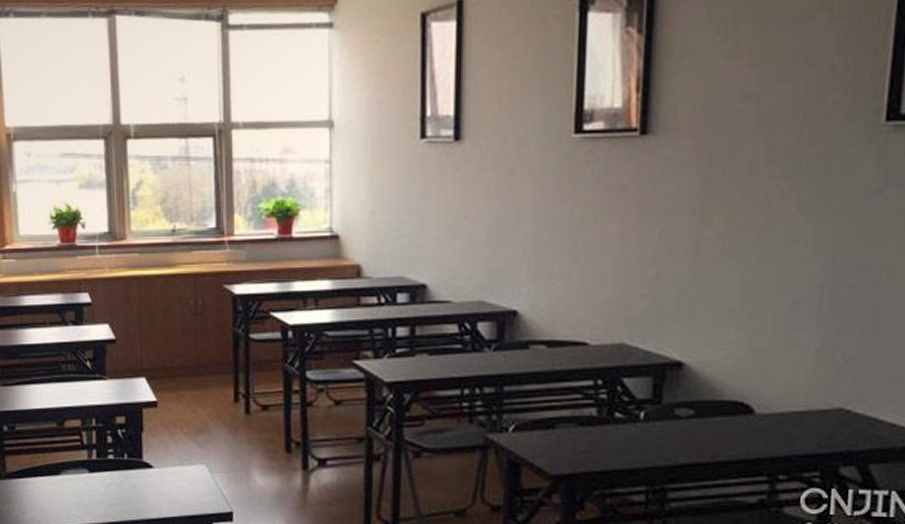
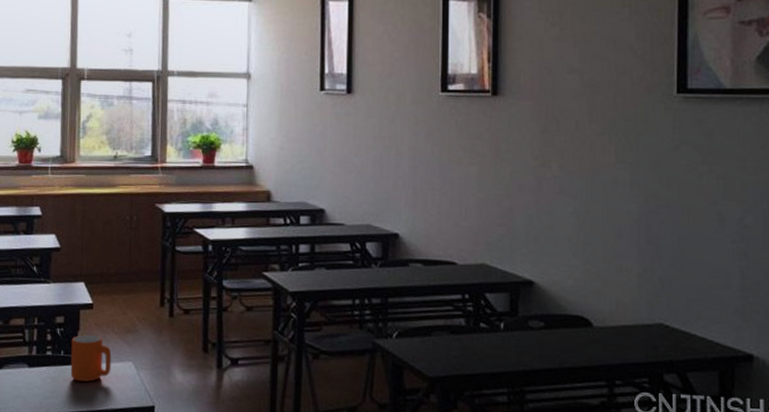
mug: none [135,435,182,487] -> present [70,334,112,382]

